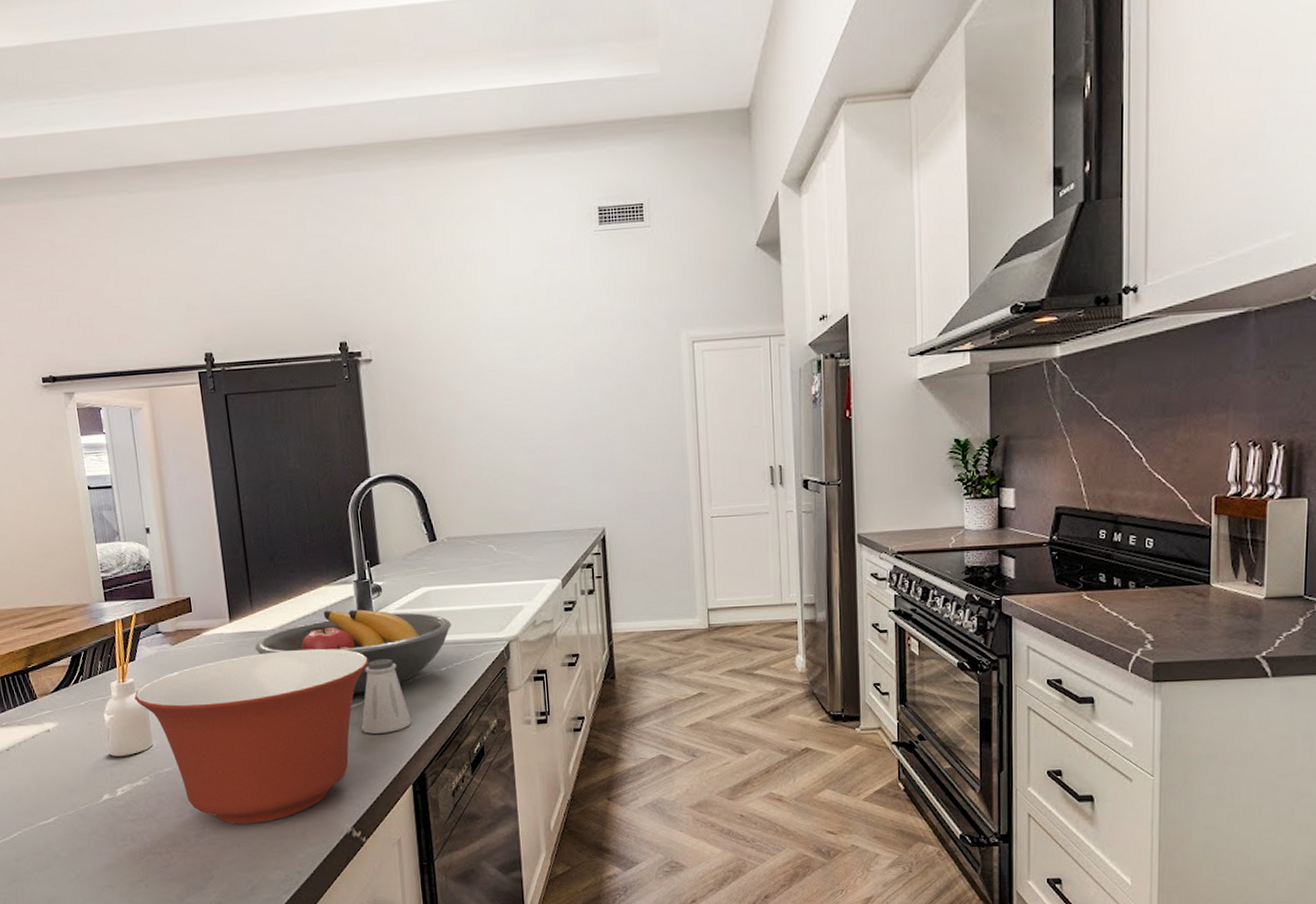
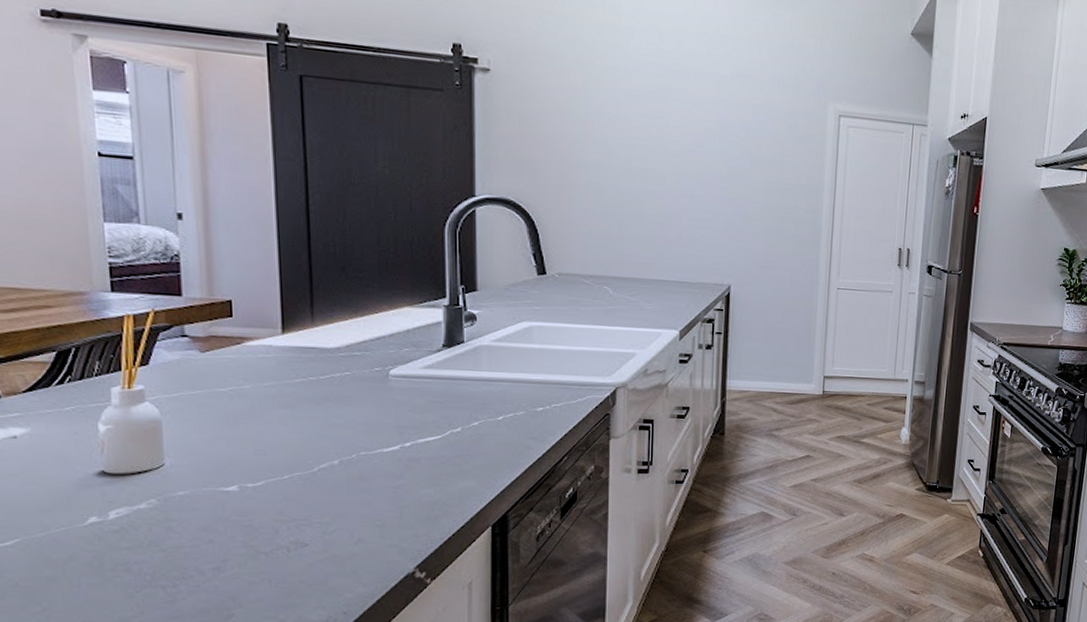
mixing bowl: present [134,648,369,824] -> none [144,372,454,559]
fruit bowl: present [255,609,451,693] -> none [312,334,553,427]
saltshaker: present [361,658,412,734] -> none [436,391,497,471]

